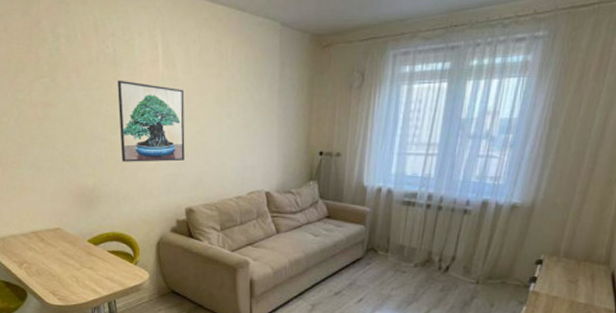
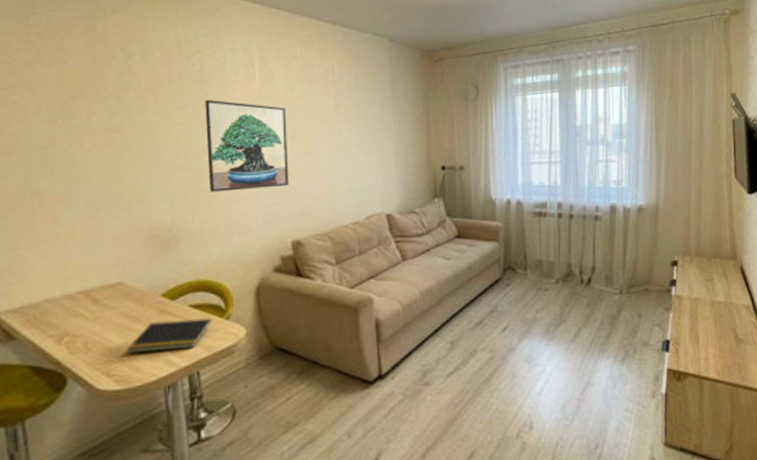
notepad: none [65,260,124,283] -> present [127,318,212,354]

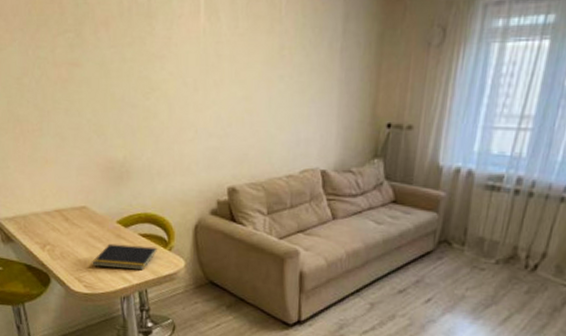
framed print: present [205,99,289,192] -> none [152,35,230,133]

